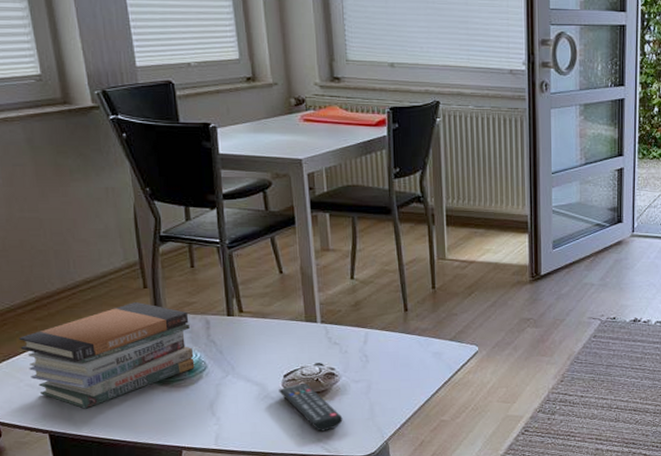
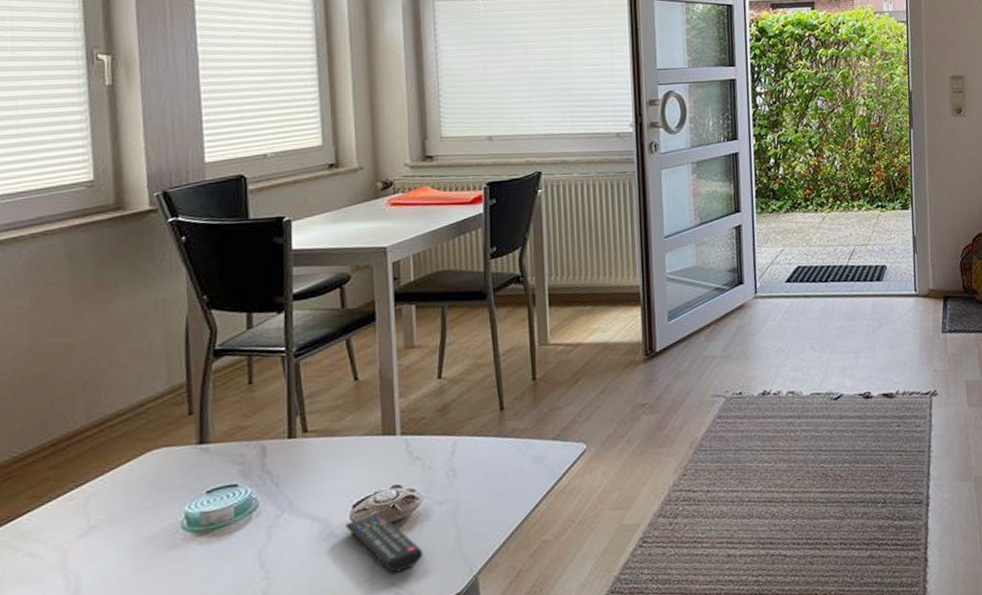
book stack: present [19,301,195,409] -> none [24,432,244,578]

